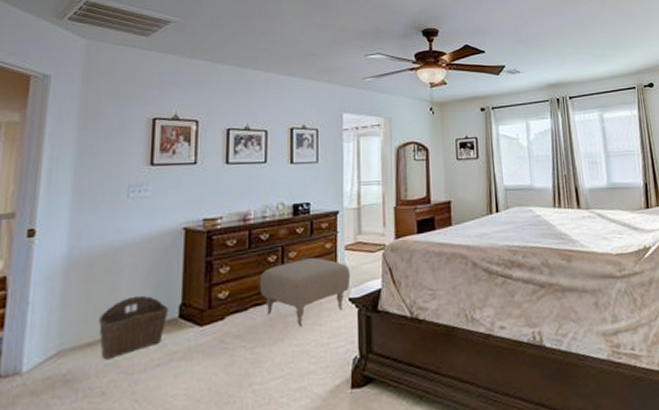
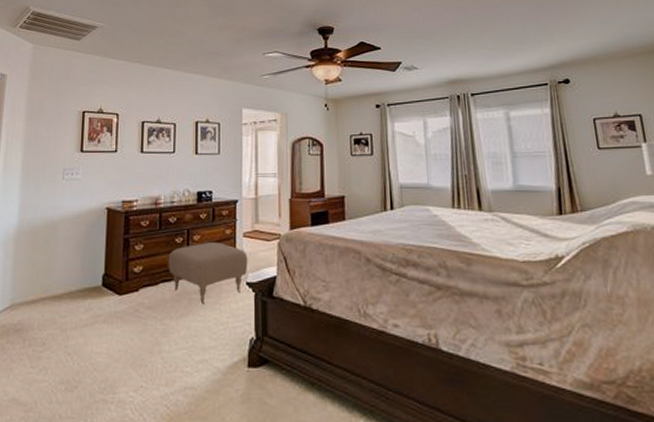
wicker basket: present [99,295,169,360] -> none [41,263,95,316]

